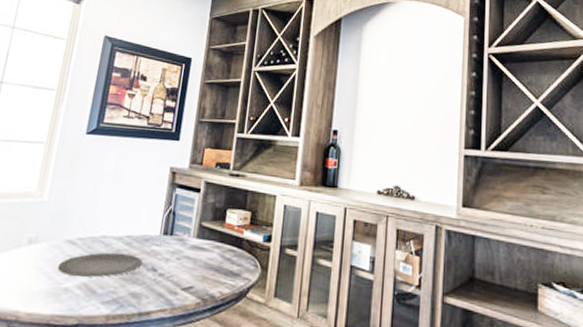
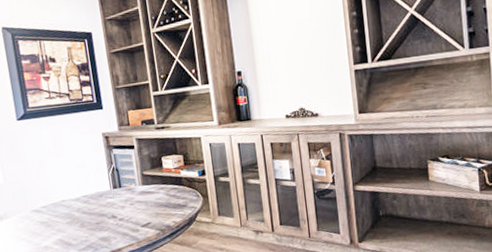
plate: present [58,252,142,278] -> none [32,209,103,236]

